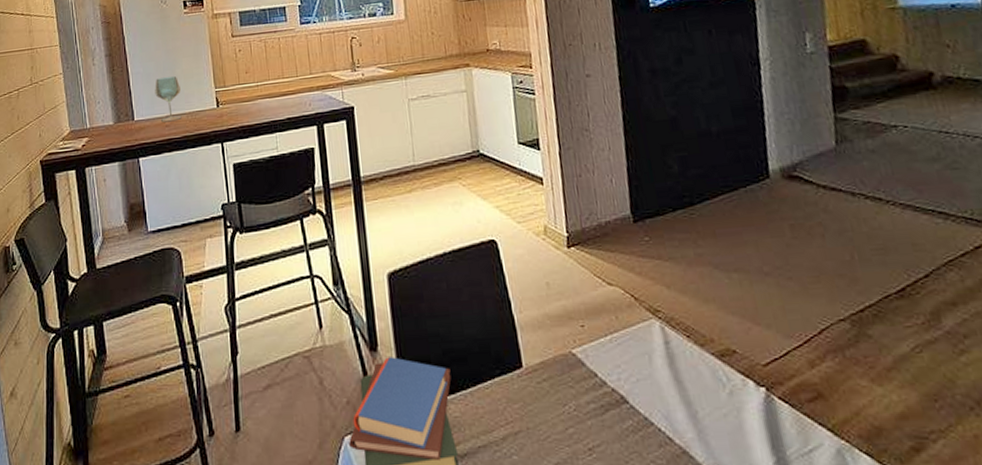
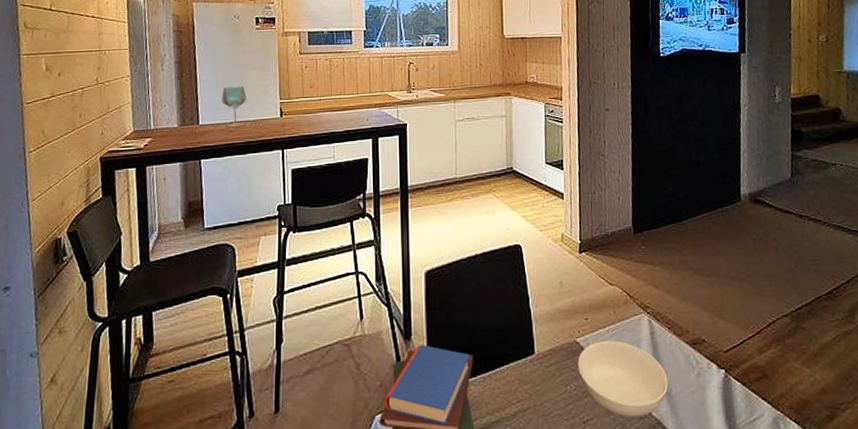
bowl: none [575,351,693,446] -> present [577,340,669,418]

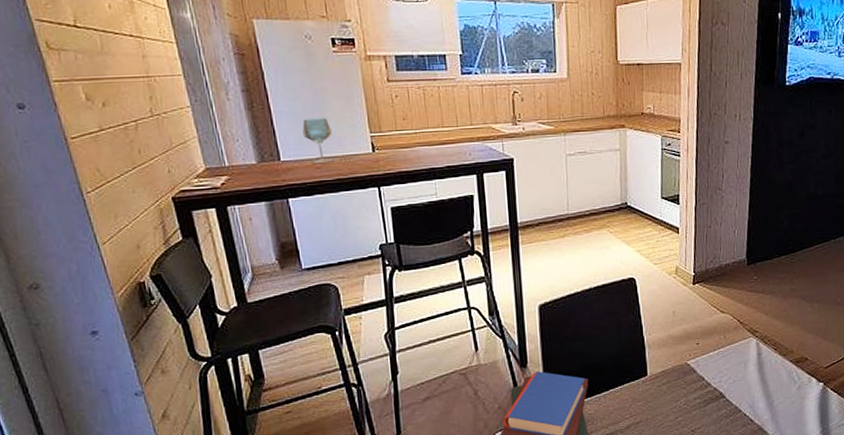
bowl: present [577,340,669,418] -> none [688,361,771,426]

